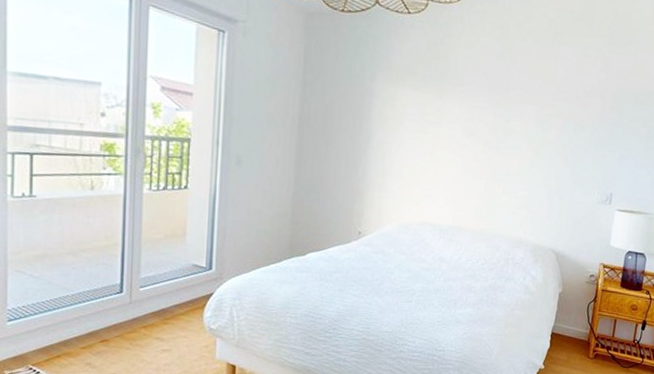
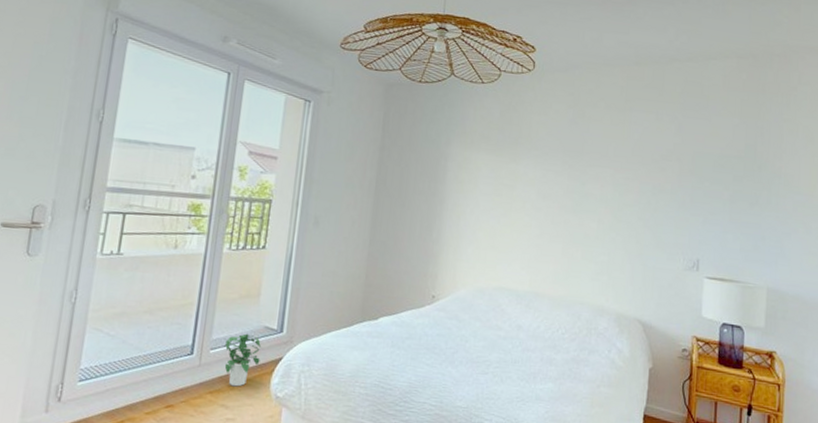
potted plant: none [153,271,192,321] -> present [224,333,262,387]

